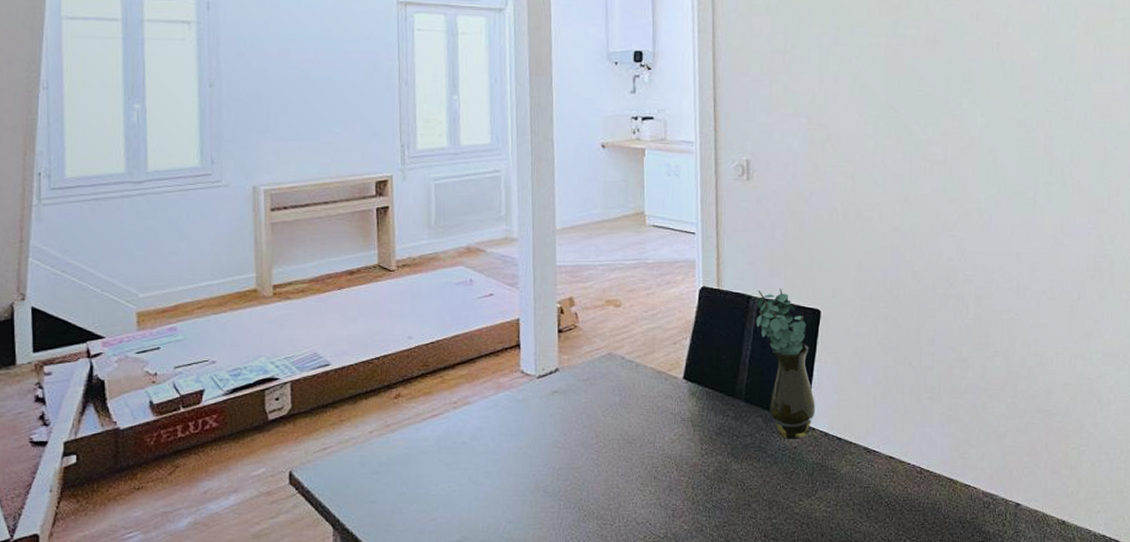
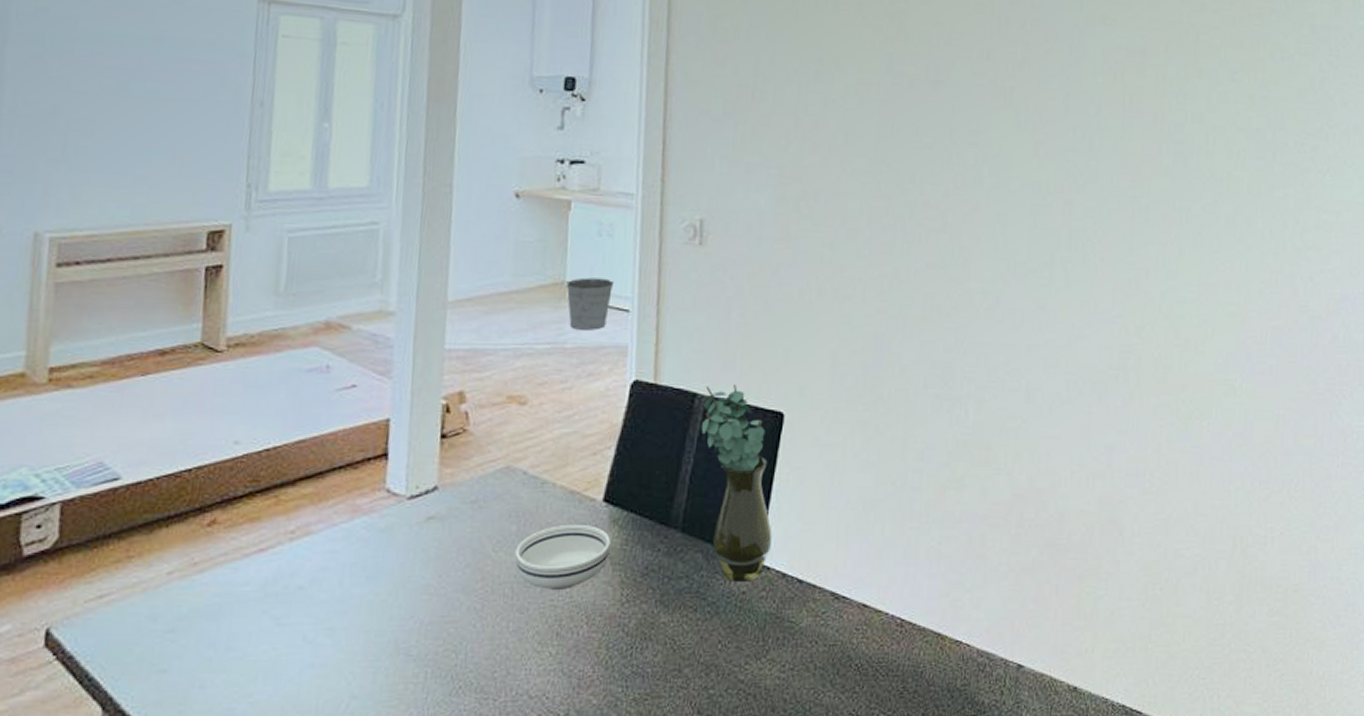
bowl: none [619,396,692,446] -> present [515,524,612,591]
bucket: none [645,208,682,249] -> present [566,277,615,330]

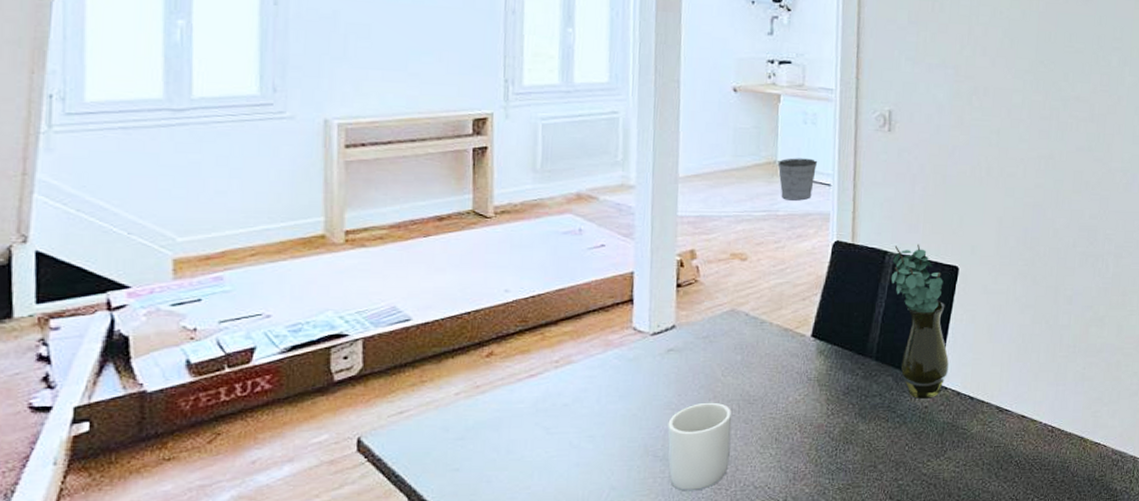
mug: none [423,585,504,702] -> present [667,402,733,491]
bowl: present [515,524,612,591] -> none [740,354,819,406]

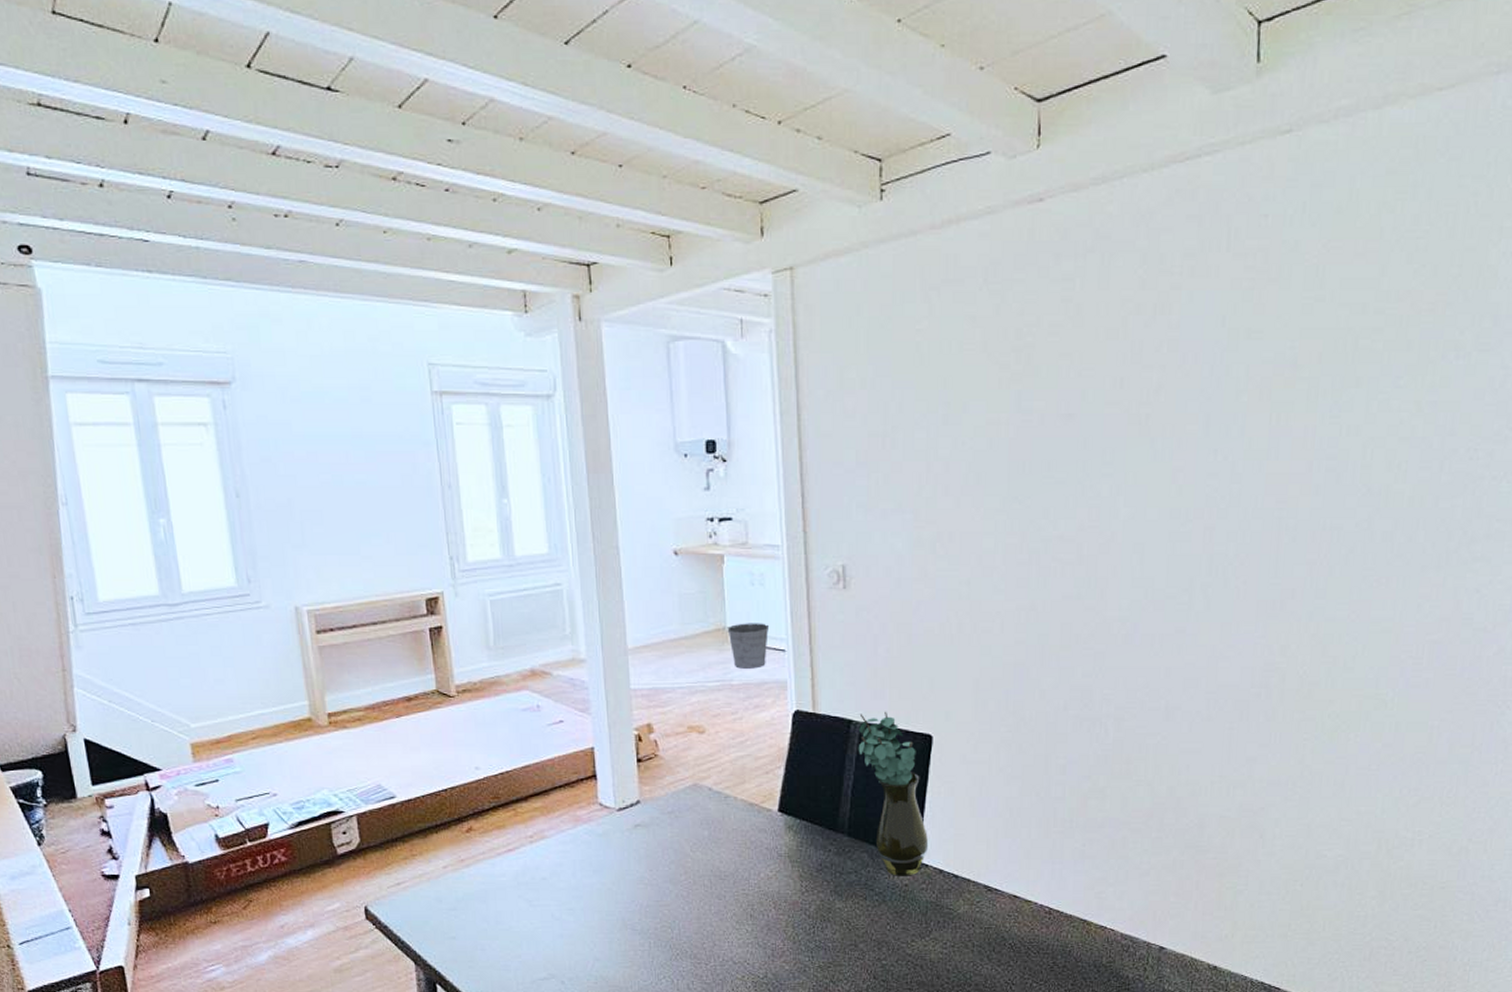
mug: present [667,402,733,491] -> none [643,877,706,965]

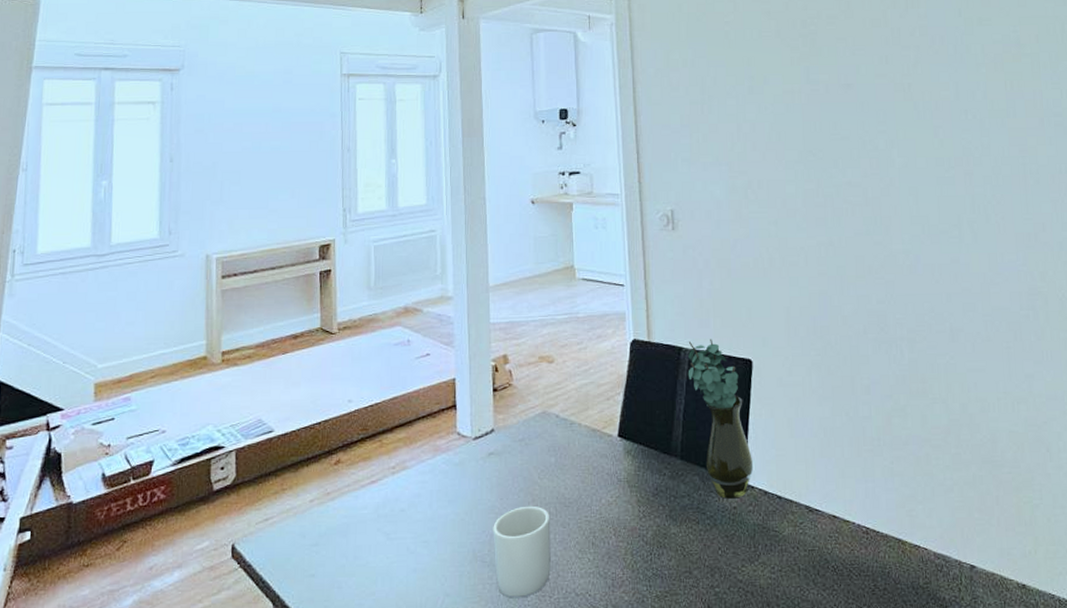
mug: none [643,877,706,965] -> present [493,505,551,599]
bucket: present [727,623,770,669] -> none [575,261,611,302]

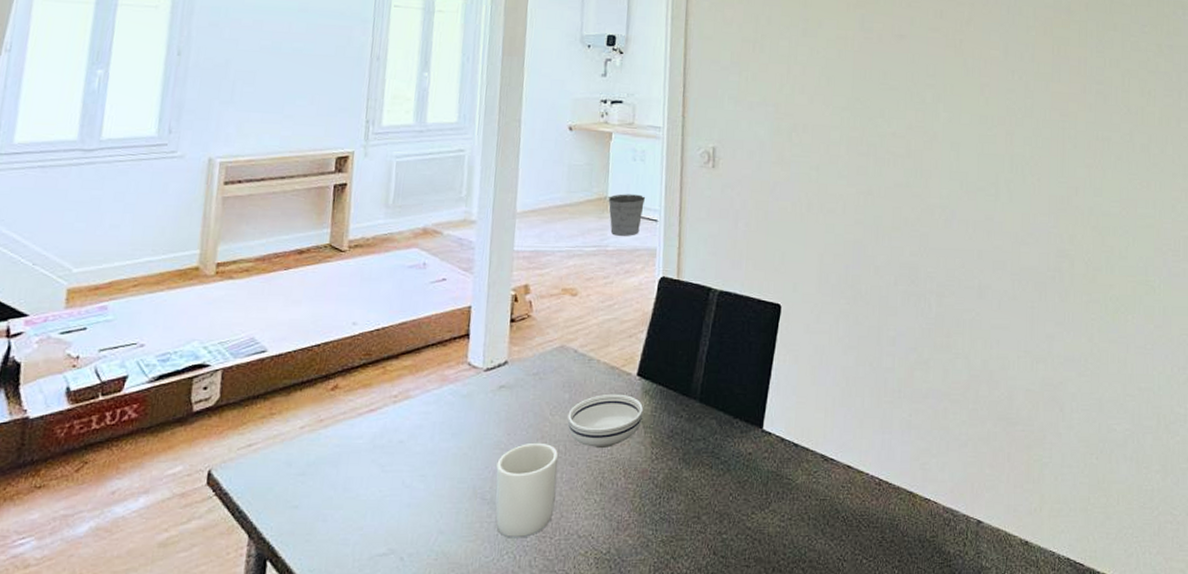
bowl: none [556,455,628,509] -> present [567,393,644,449]
bucket: none [575,261,611,302] -> present [608,194,646,236]
vase: present [688,338,754,499] -> none [714,280,773,444]

